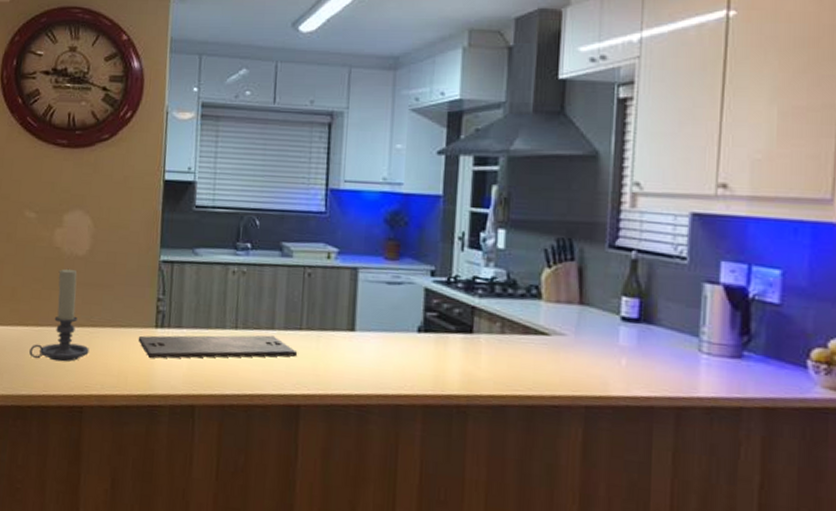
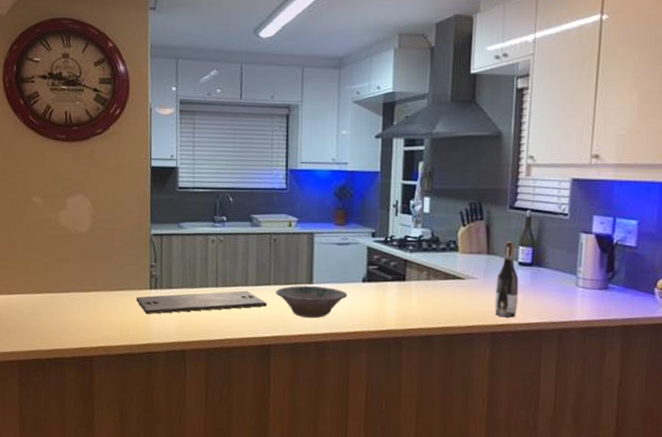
candle holder: present [29,268,89,362] -> none [45,244,95,321]
bowl: none [307,332,399,375] -> present [275,285,348,319]
wine bottle: none [589,289,622,389] -> present [495,241,519,318]

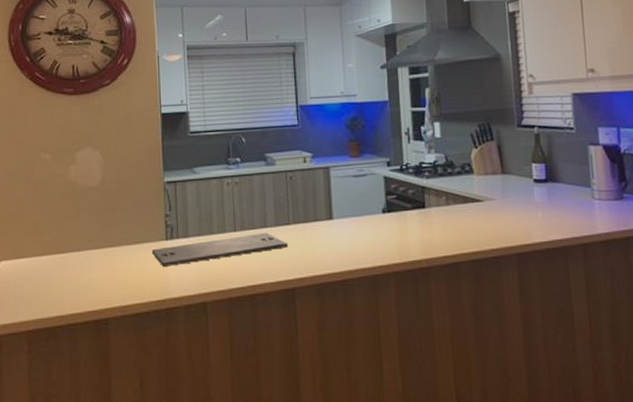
bowl: present [275,285,348,319] -> none [295,221,369,256]
wine bottle: present [495,241,519,318] -> none [514,159,539,237]

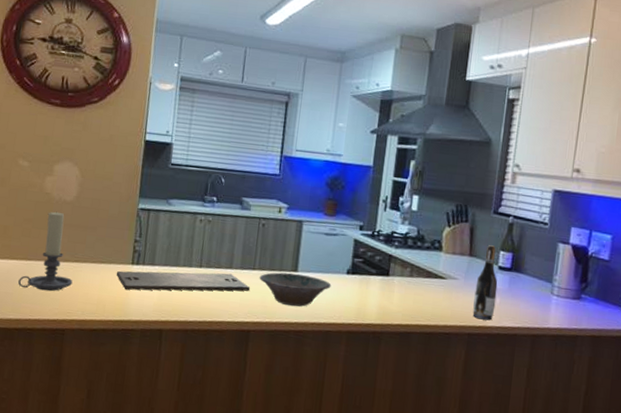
candle holder: none [55,199,109,283] -> present [18,211,73,292]
bowl: none [295,221,369,256] -> present [259,272,331,307]
wine bottle: none [514,159,539,237] -> present [472,245,498,321]

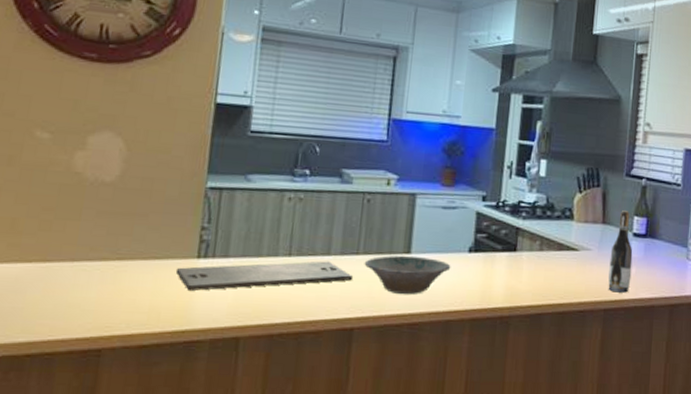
candle holder: present [18,211,73,292] -> none [32,196,113,301]

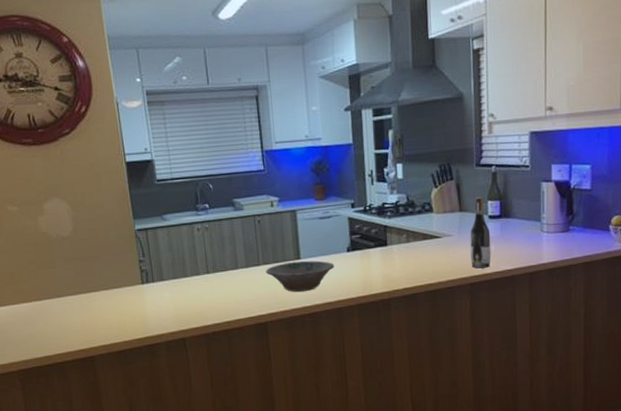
cutting board: present [175,261,354,291] -> none [129,273,260,308]

